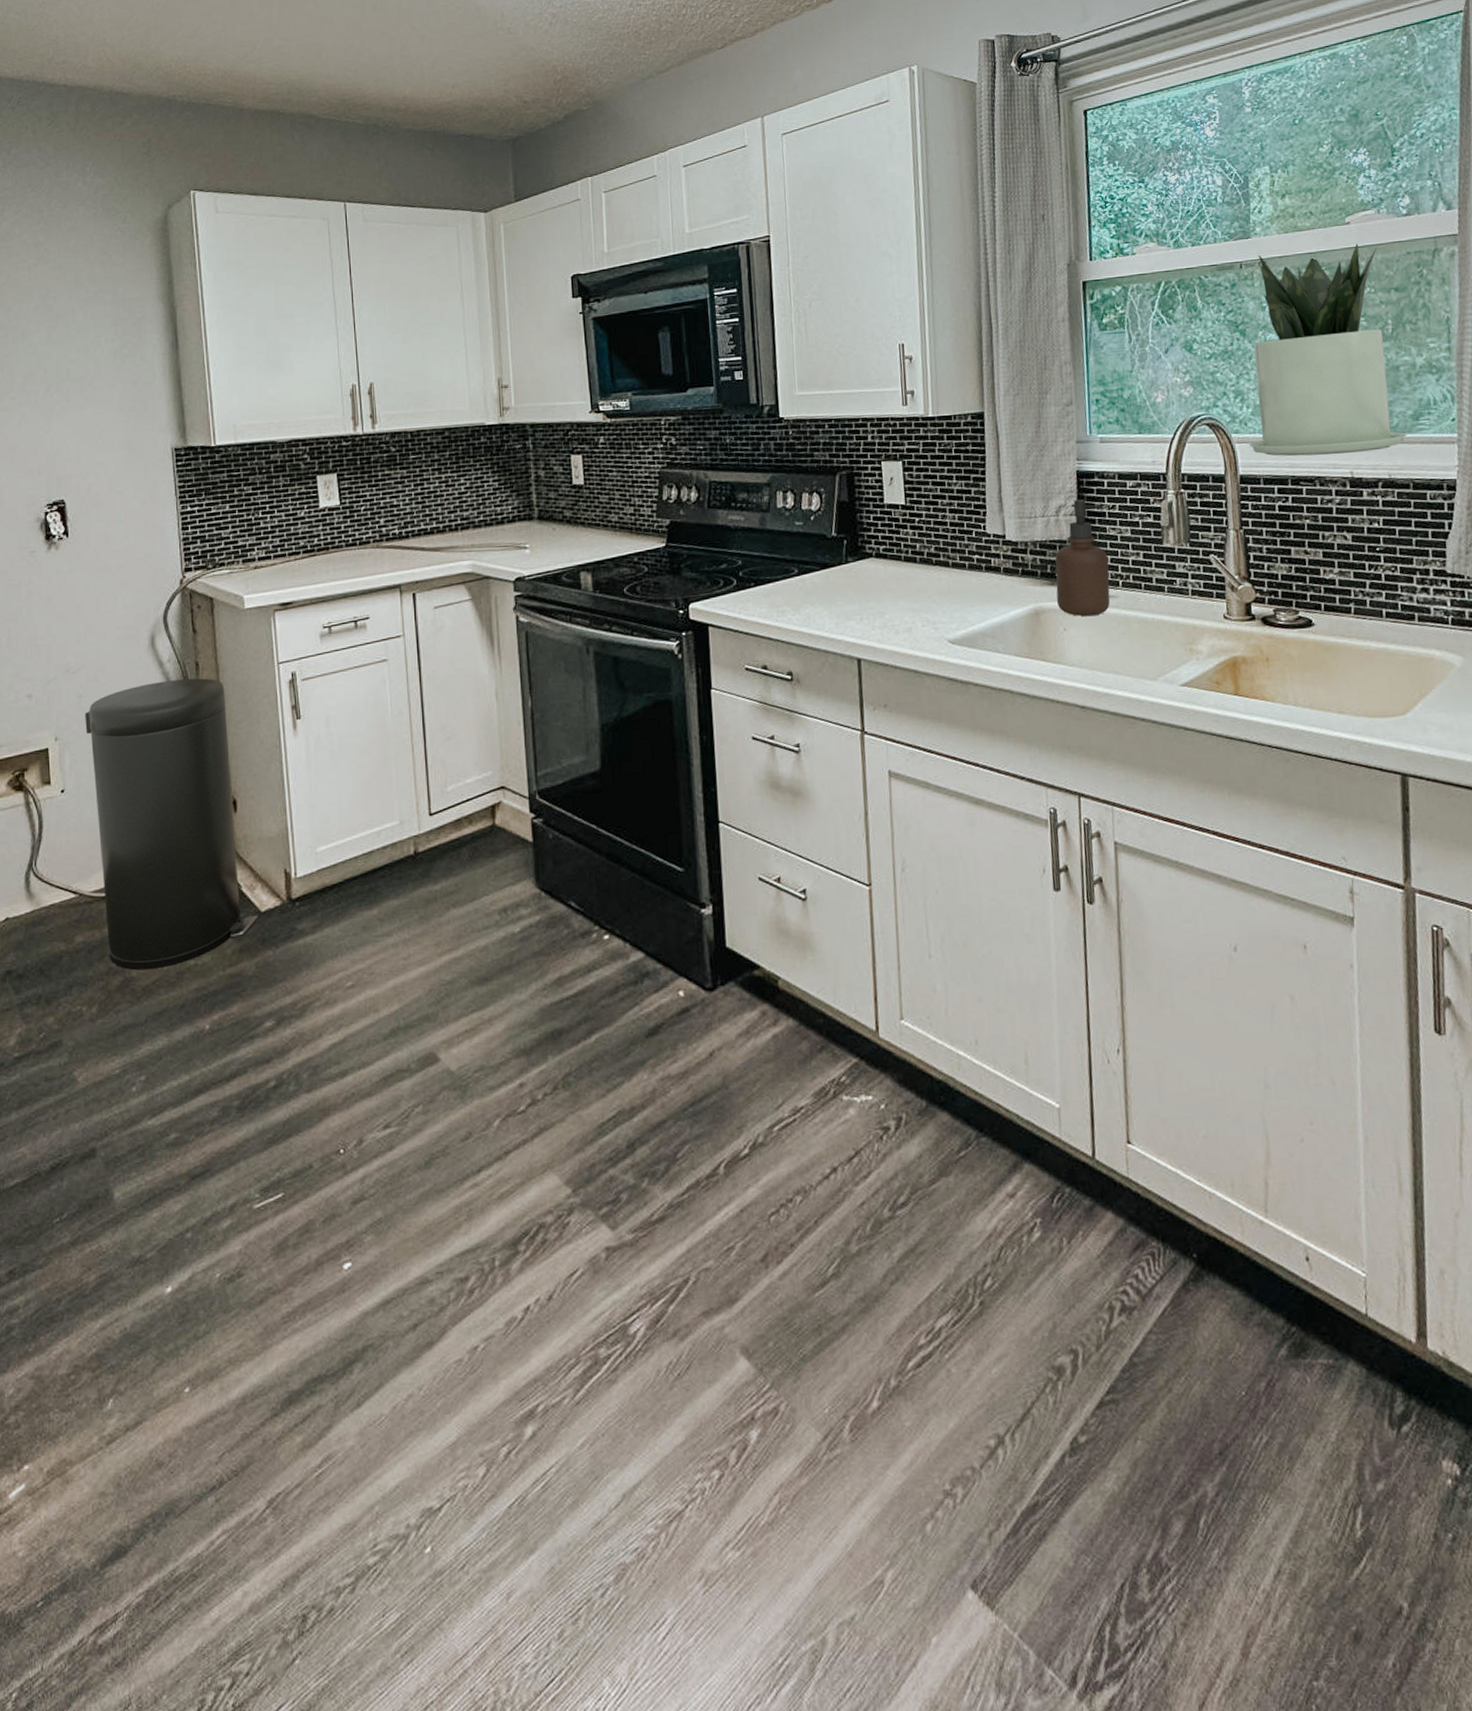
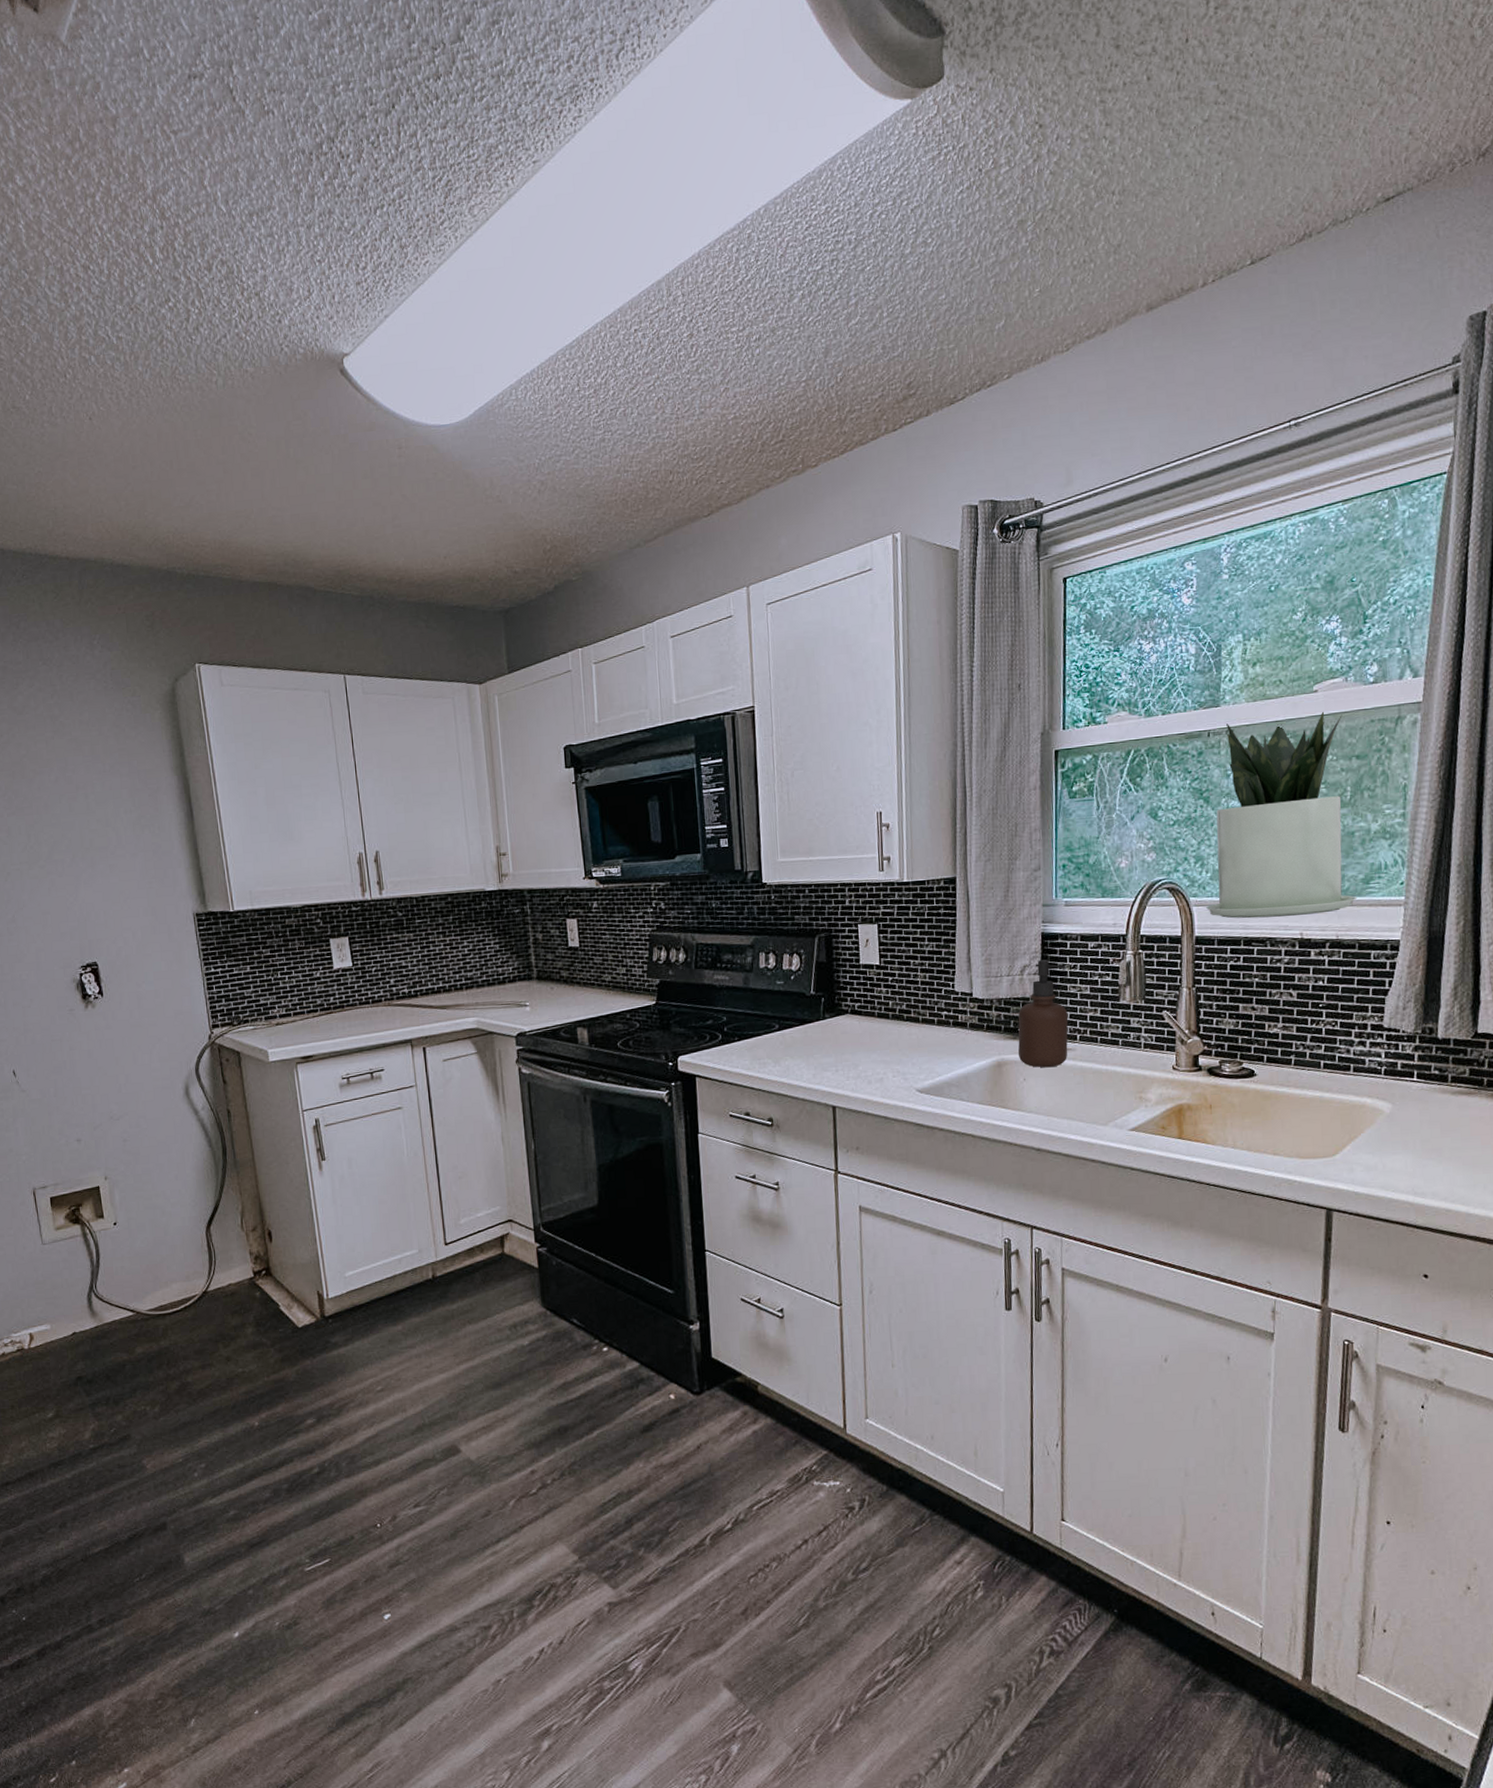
pedal bin: present [85,678,258,970] -> none [130,1124,296,1377]

